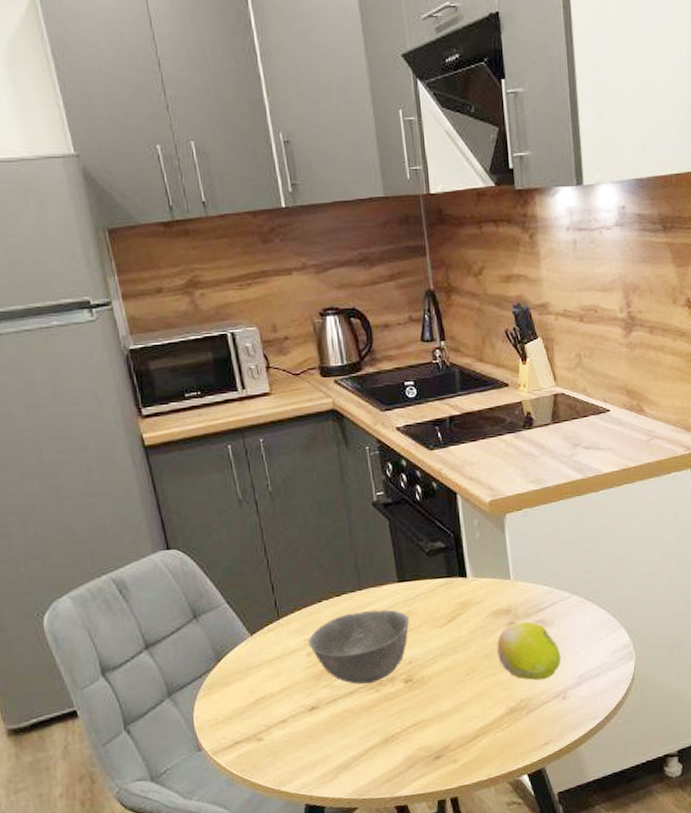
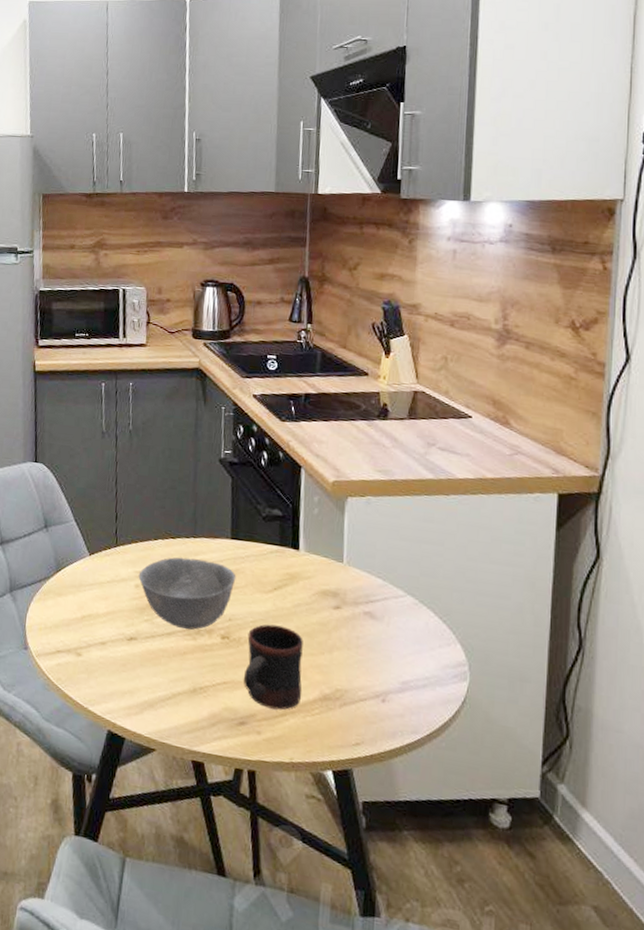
mug: none [430,655,490,736] -> present [244,624,303,710]
fruit: present [497,621,562,681] -> none [319,607,387,676]

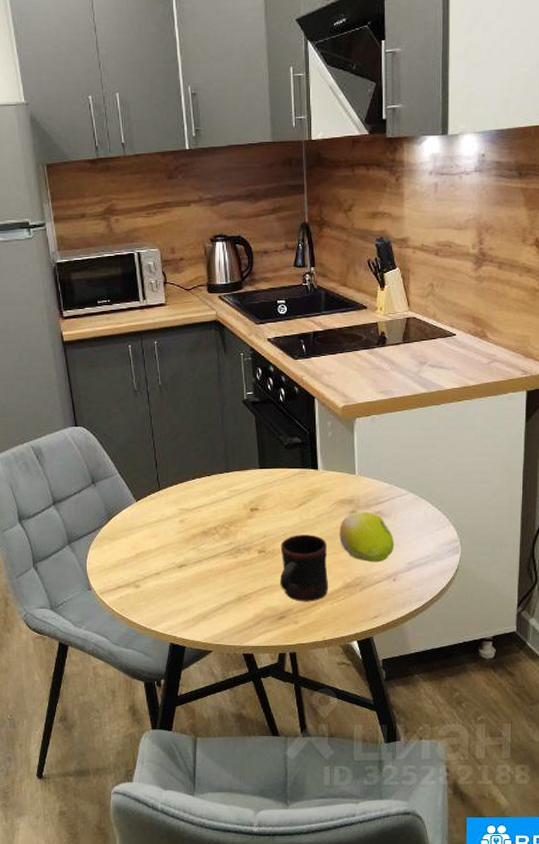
bowl: present [138,557,236,630] -> none [182,490,267,551]
fruit: none [319,607,387,676] -> present [339,511,395,563]

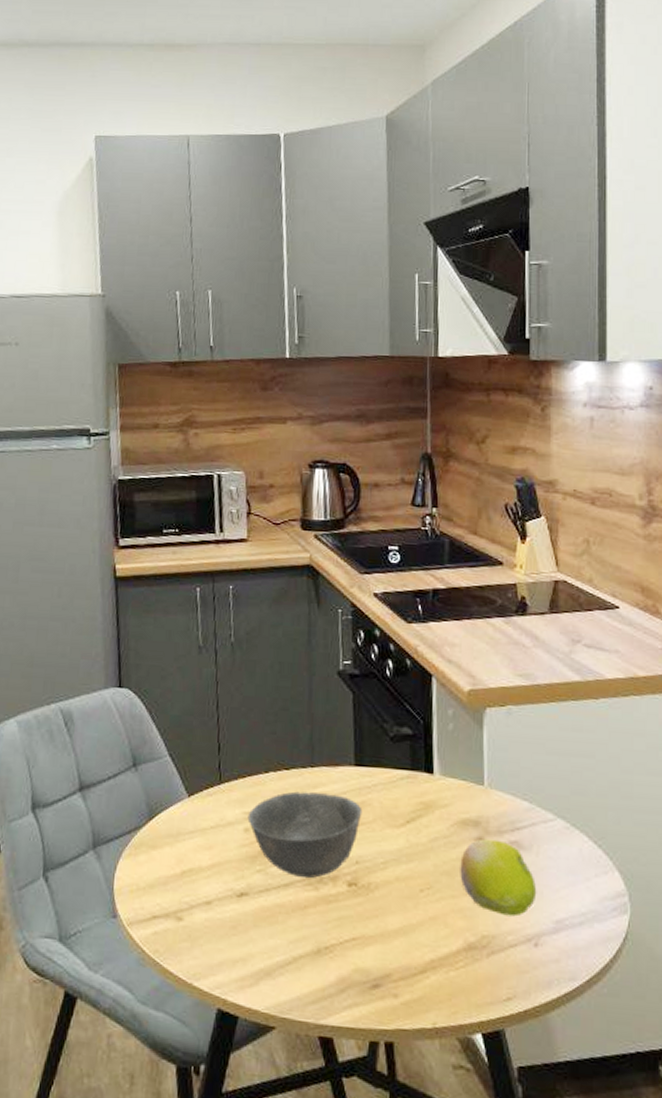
bowl: none [182,490,267,551] -> present [247,791,363,879]
mug: present [280,534,329,602] -> none [376,864,444,966]

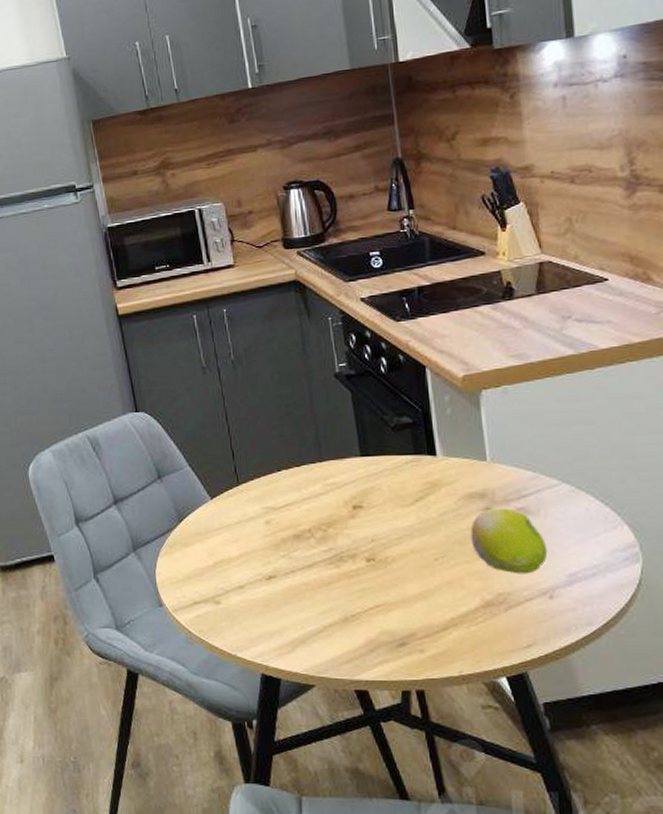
bowl: present [247,791,363,879] -> none [267,483,373,559]

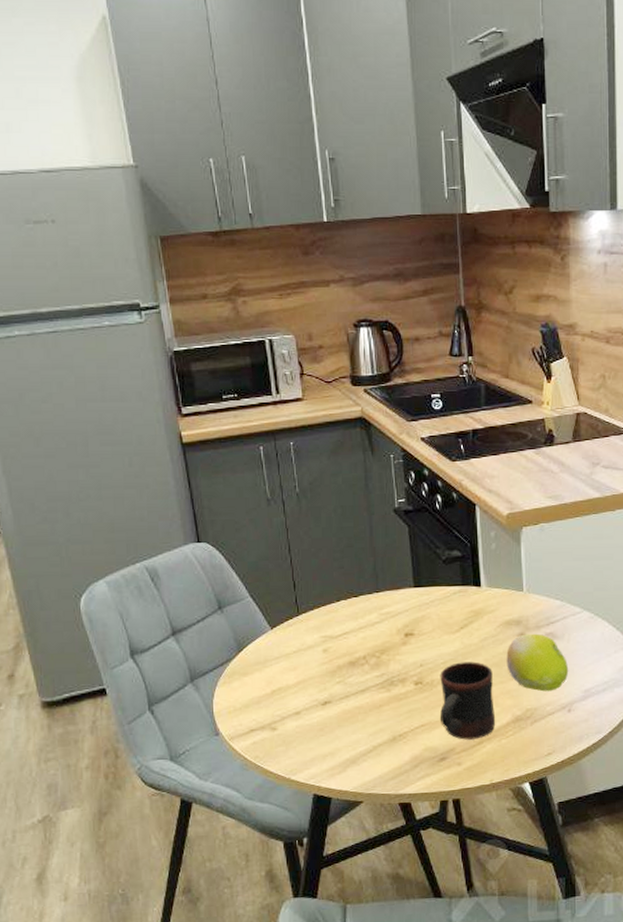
mug: none [394,538,462,625] -> present [440,661,496,740]

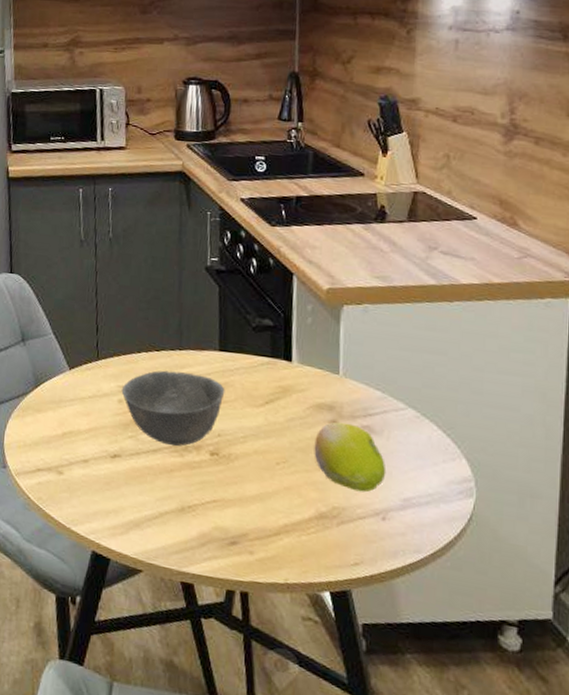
bowl: none [325,613,423,684] -> present [121,370,225,447]
mug: present [440,661,496,740] -> none [235,439,298,529]

